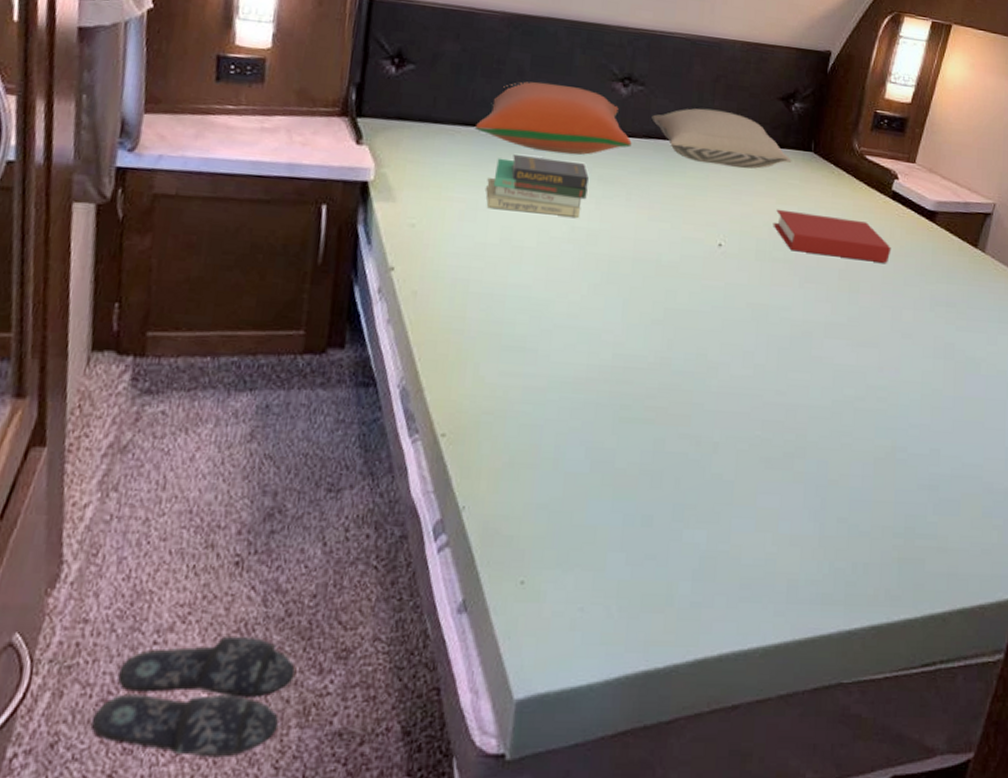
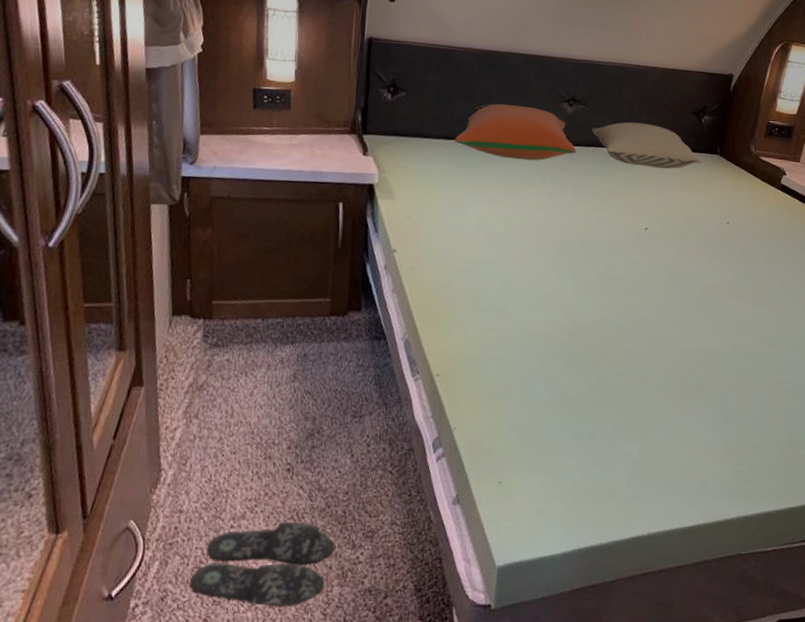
books: present [486,155,589,217] -> none [464,161,543,209]
book: present [773,209,892,263] -> none [687,200,780,241]

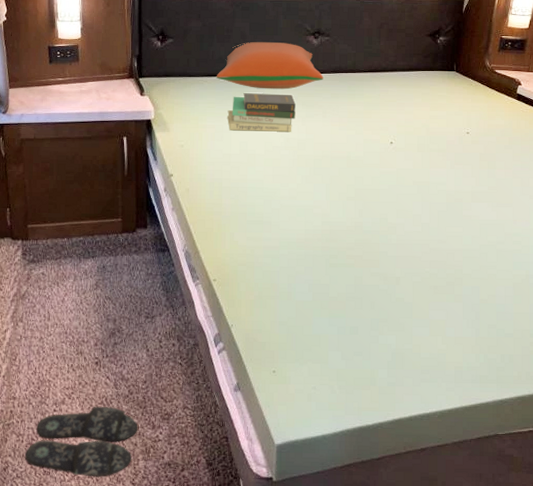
books: none [464,161,543,209] -> present [227,93,296,132]
pillow: present [591,122,702,169] -> none [336,48,440,88]

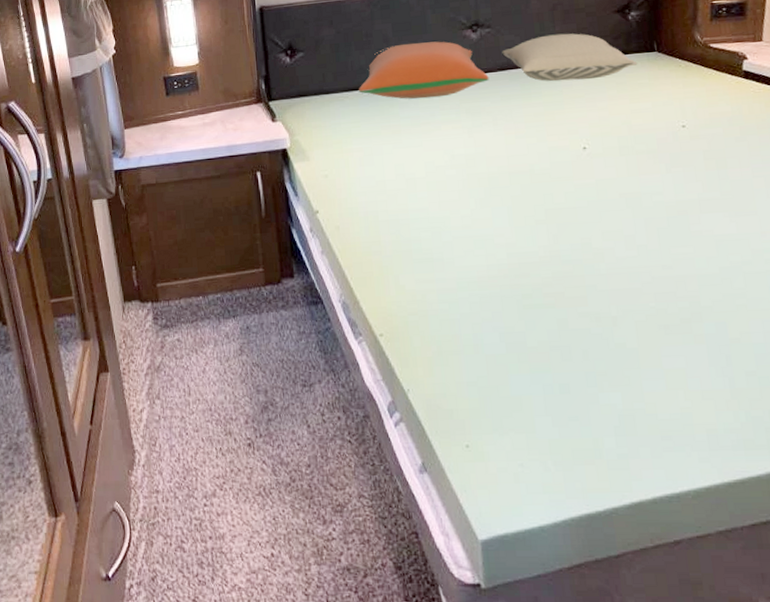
slippers: present [25,406,138,477] -> none [175,498,306,587]
books: present [227,93,296,132] -> none [376,102,460,152]
pillow: none [336,48,440,88] -> present [502,33,638,82]

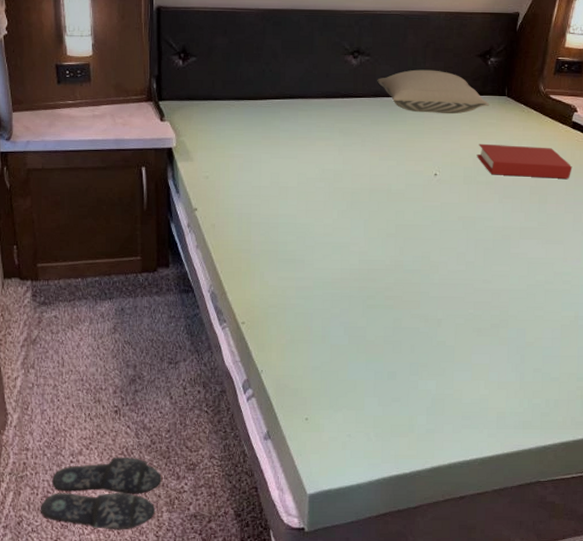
slippers: none [175,498,306,587] -> present [41,456,162,530]
pillow: present [359,41,489,99] -> none [245,61,363,115]
book: none [630,104,753,142] -> present [476,143,573,179]

